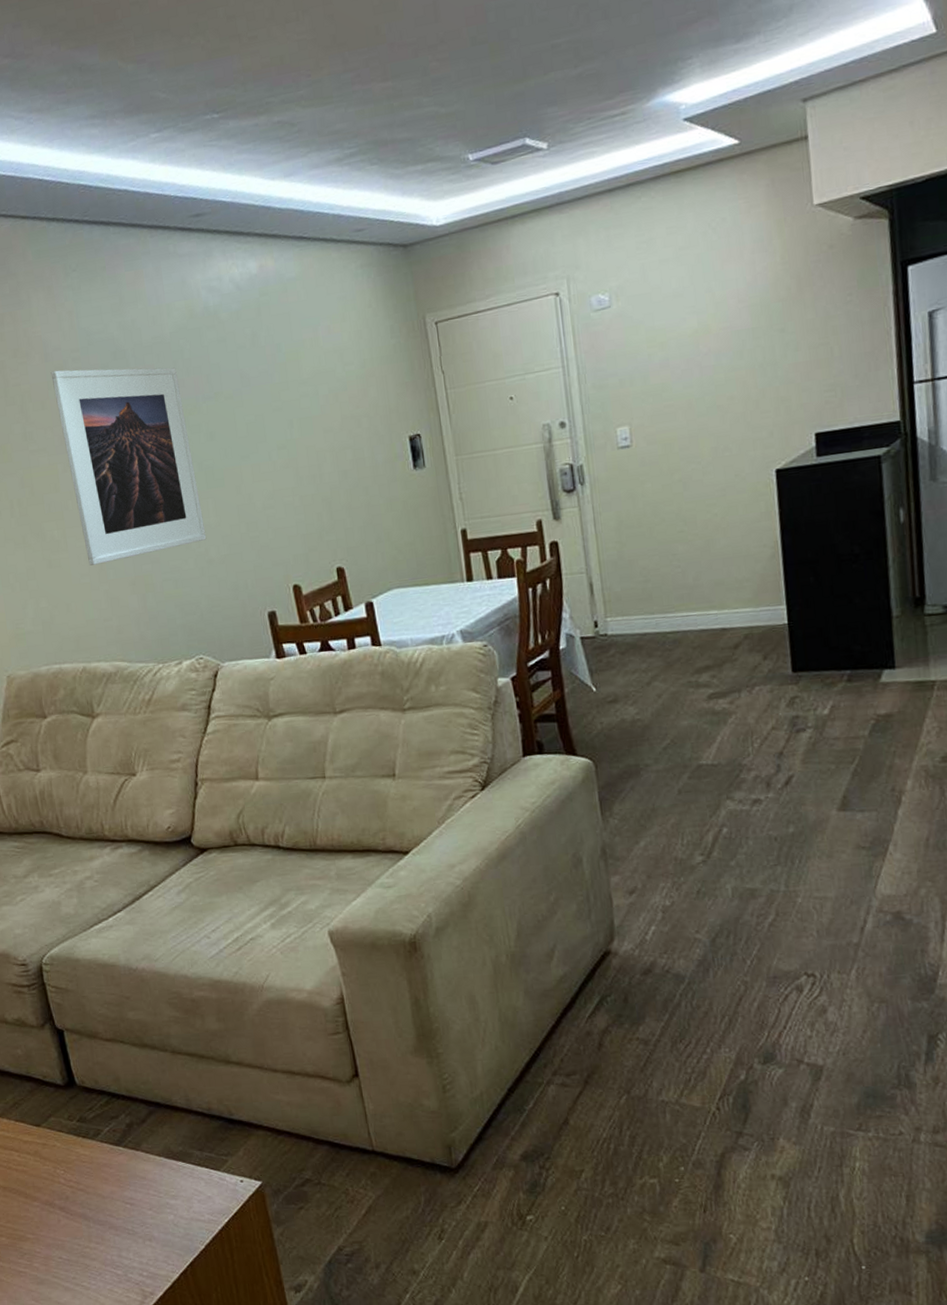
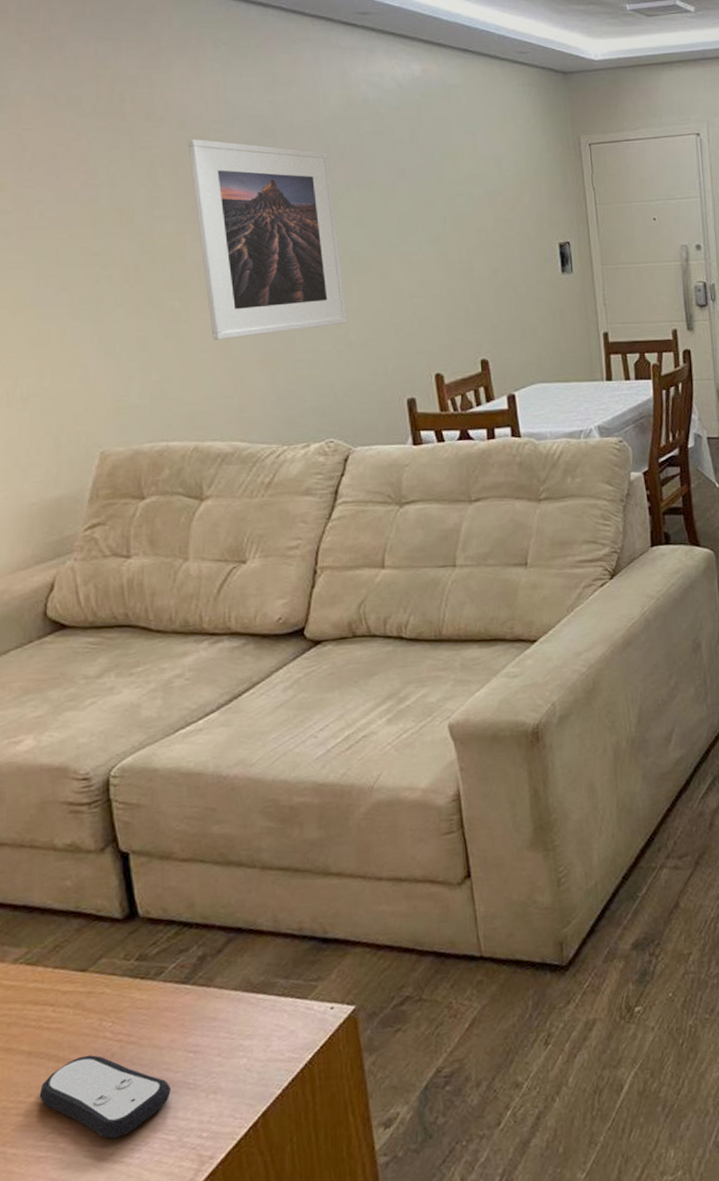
remote control: none [15,1195,115,1265] -> present [39,1054,171,1139]

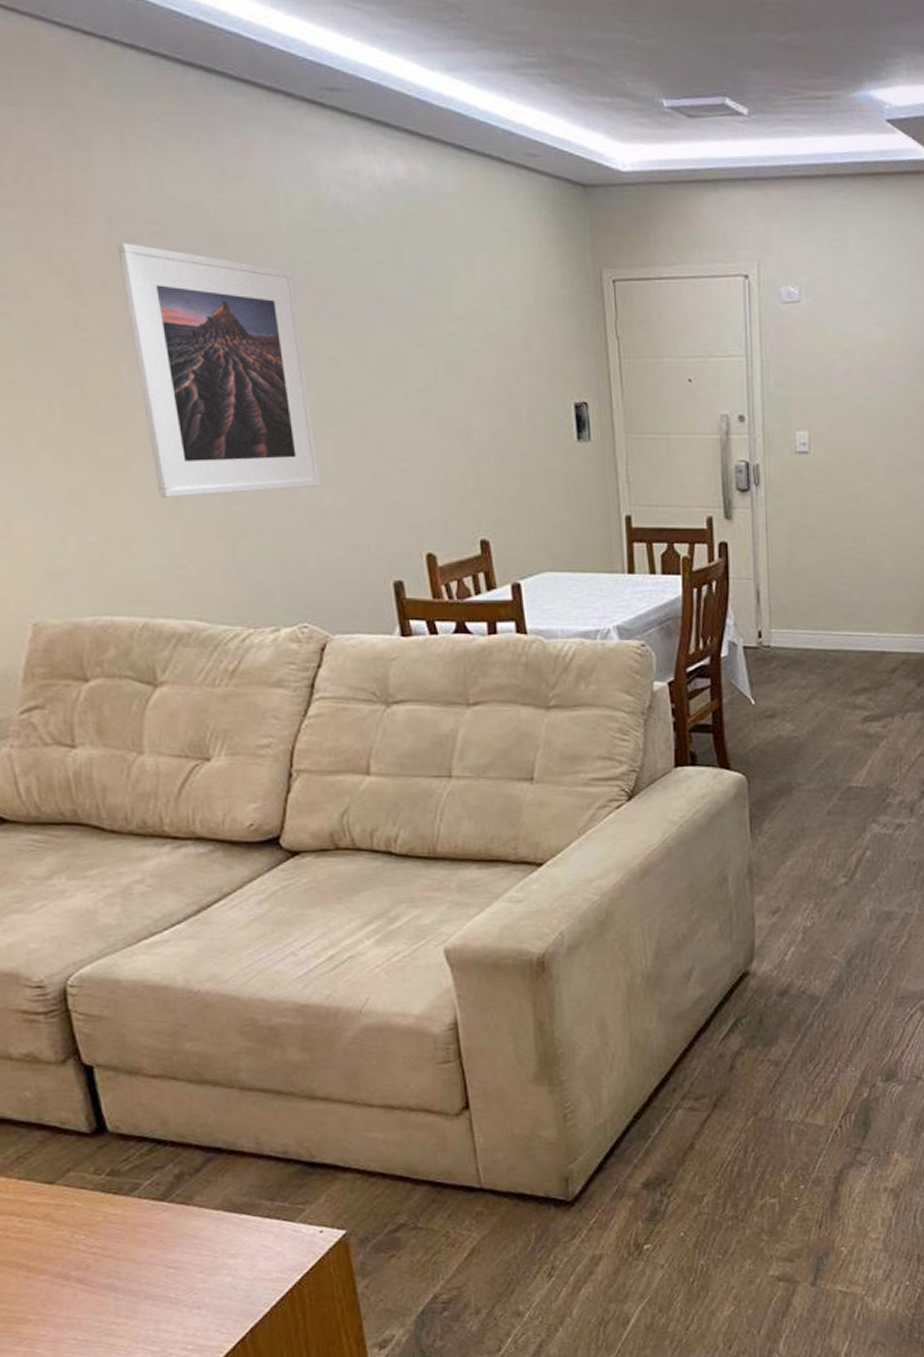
remote control: present [39,1054,171,1139] -> none [11,1265,152,1347]

